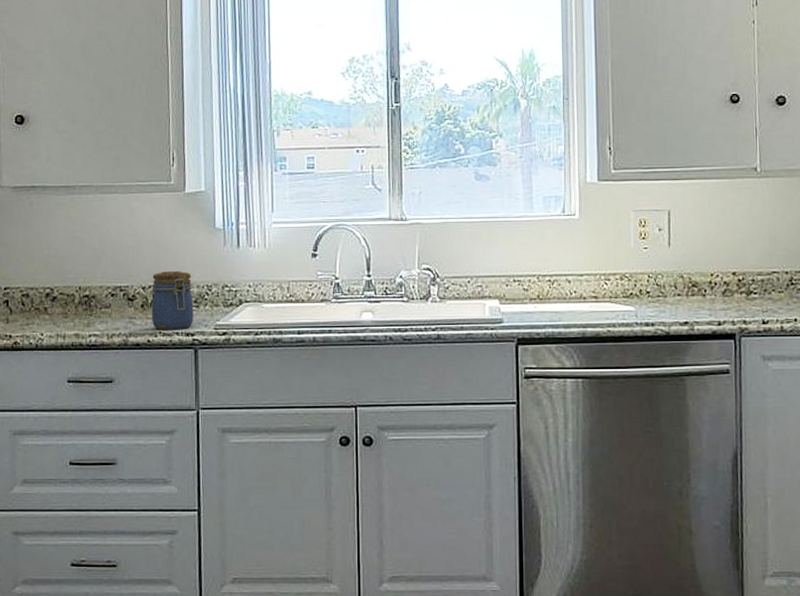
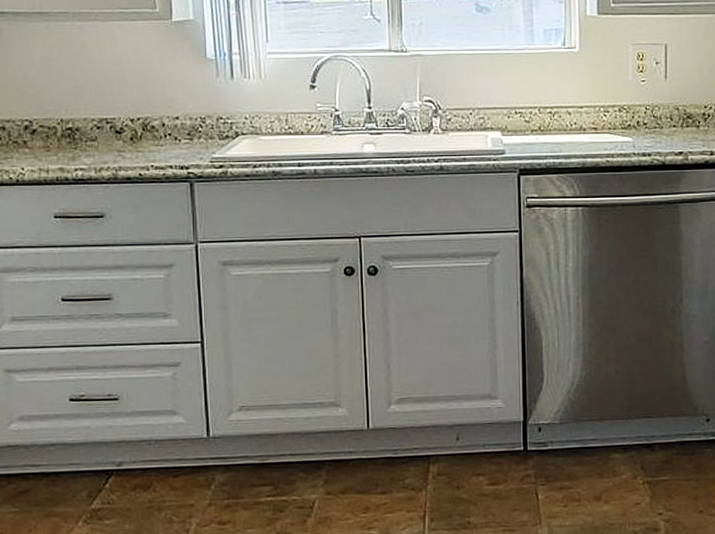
jar: present [151,271,194,330] -> none [140,103,187,164]

